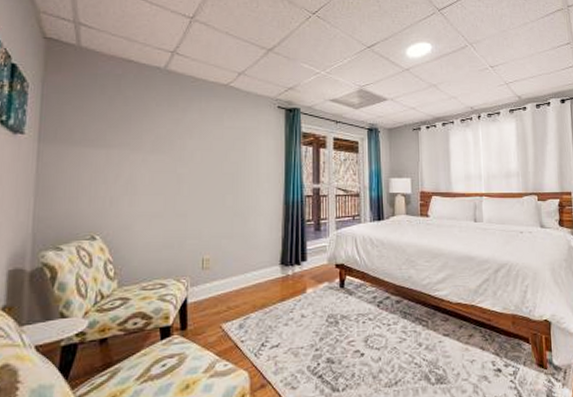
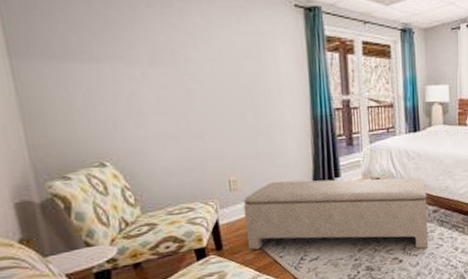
bench: none [211,262,391,342] -> present [243,177,429,250]

